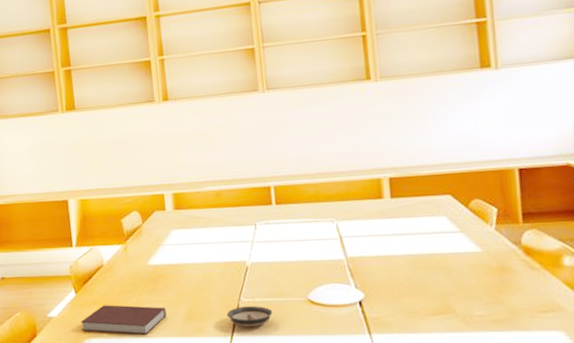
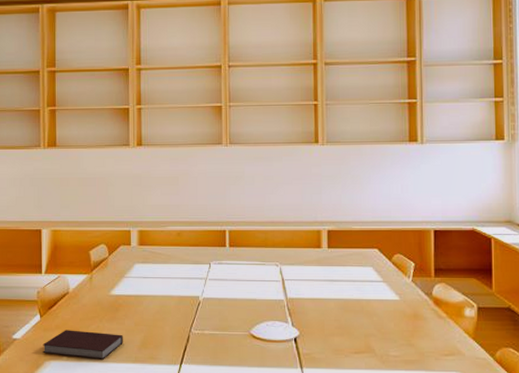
saucer: present [226,306,273,327] -> none [178,338,219,357]

